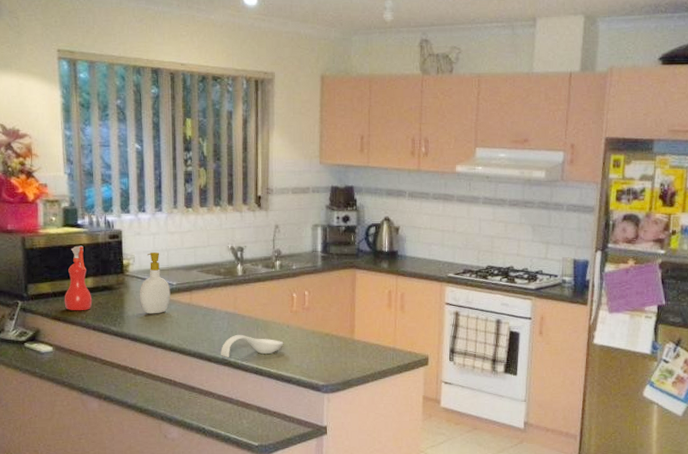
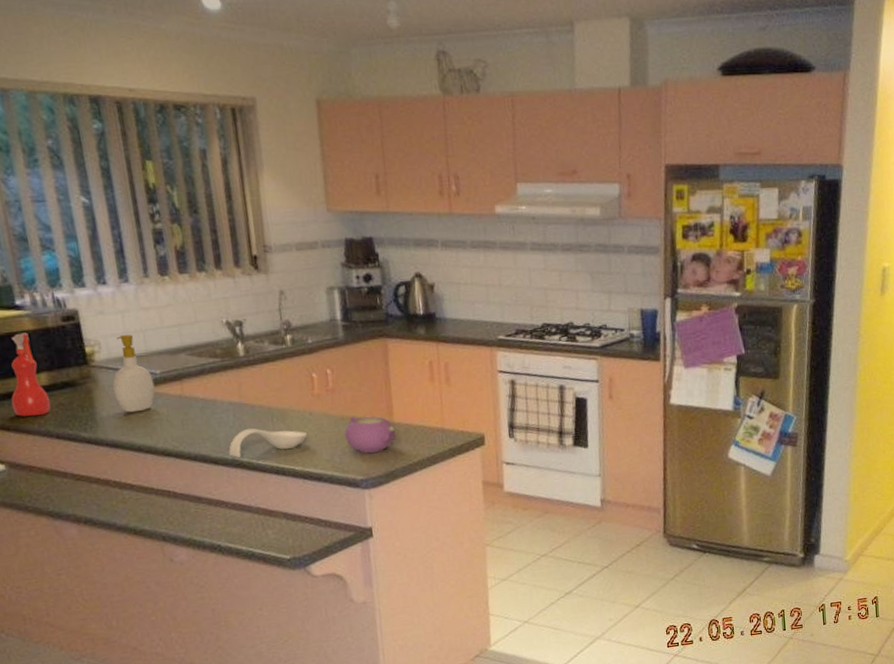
teapot: none [313,331,355,363] -> present [344,415,396,453]

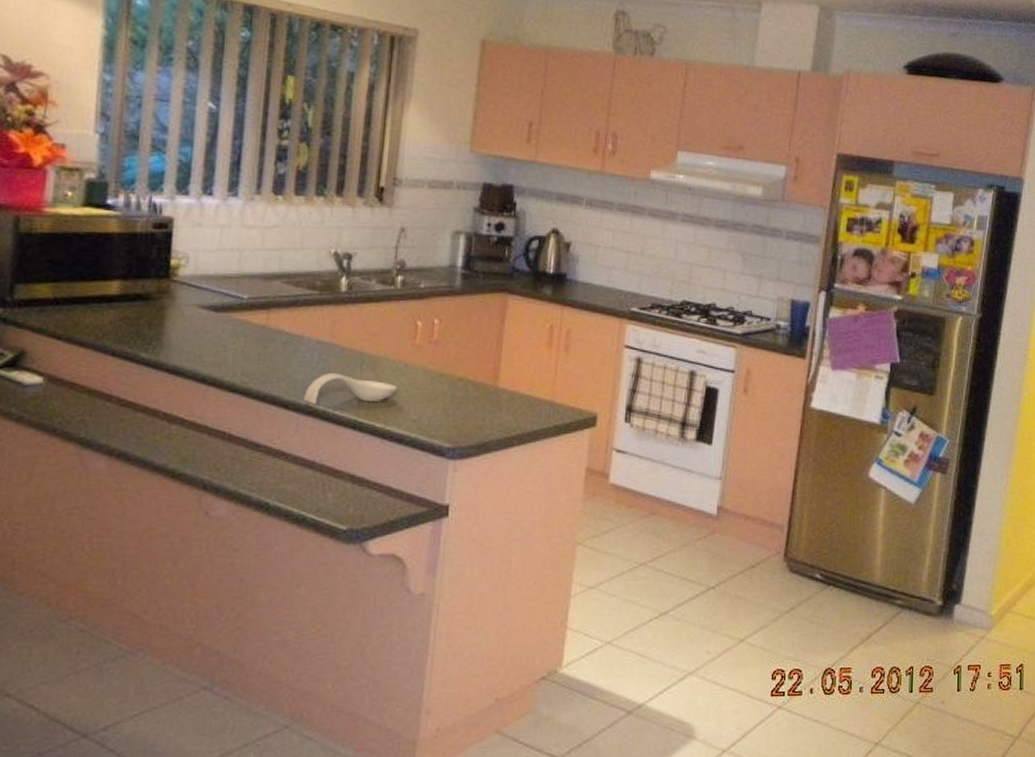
spray bottle: present [11,332,51,417] -> none [70,234,116,327]
soap bottle: present [112,334,155,413] -> none [189,251,239,338]
teapot: present [344,415,396,453] -> none [438,374,498,419]

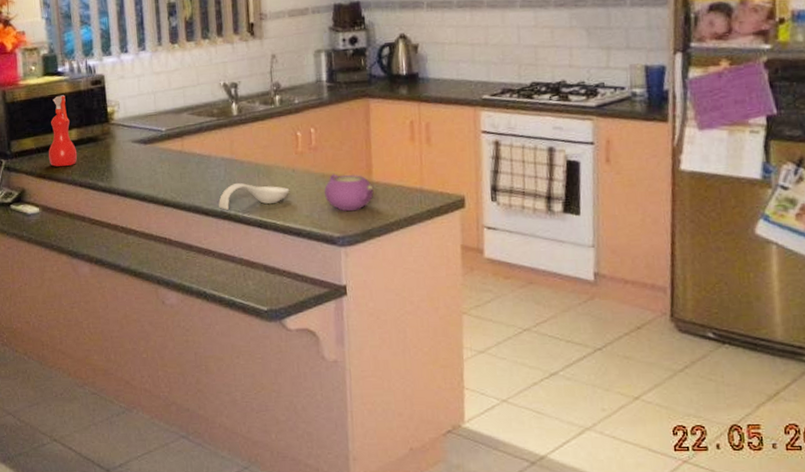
spray bottle: none [70,234,116,327] -> present [48,95,78,167]
teapot: none [438,374,498,419] -> present [324,174,374,211]

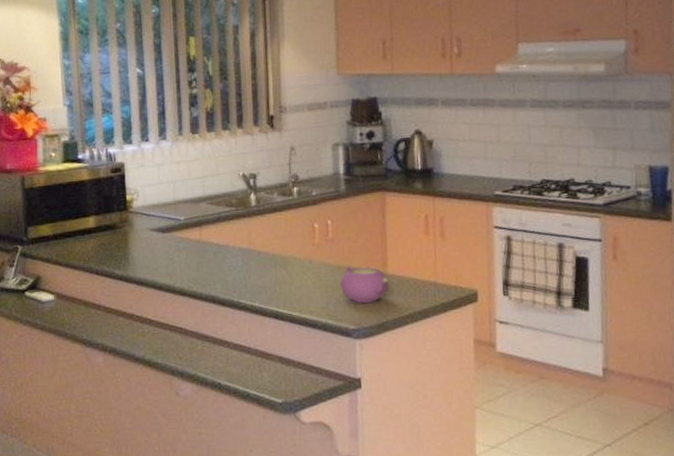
spray bottle: present [48,95,78,167] -> none [65,182,95,254]
spoon rest: present [219,182,290,210] -> none [235,273,306,300]

